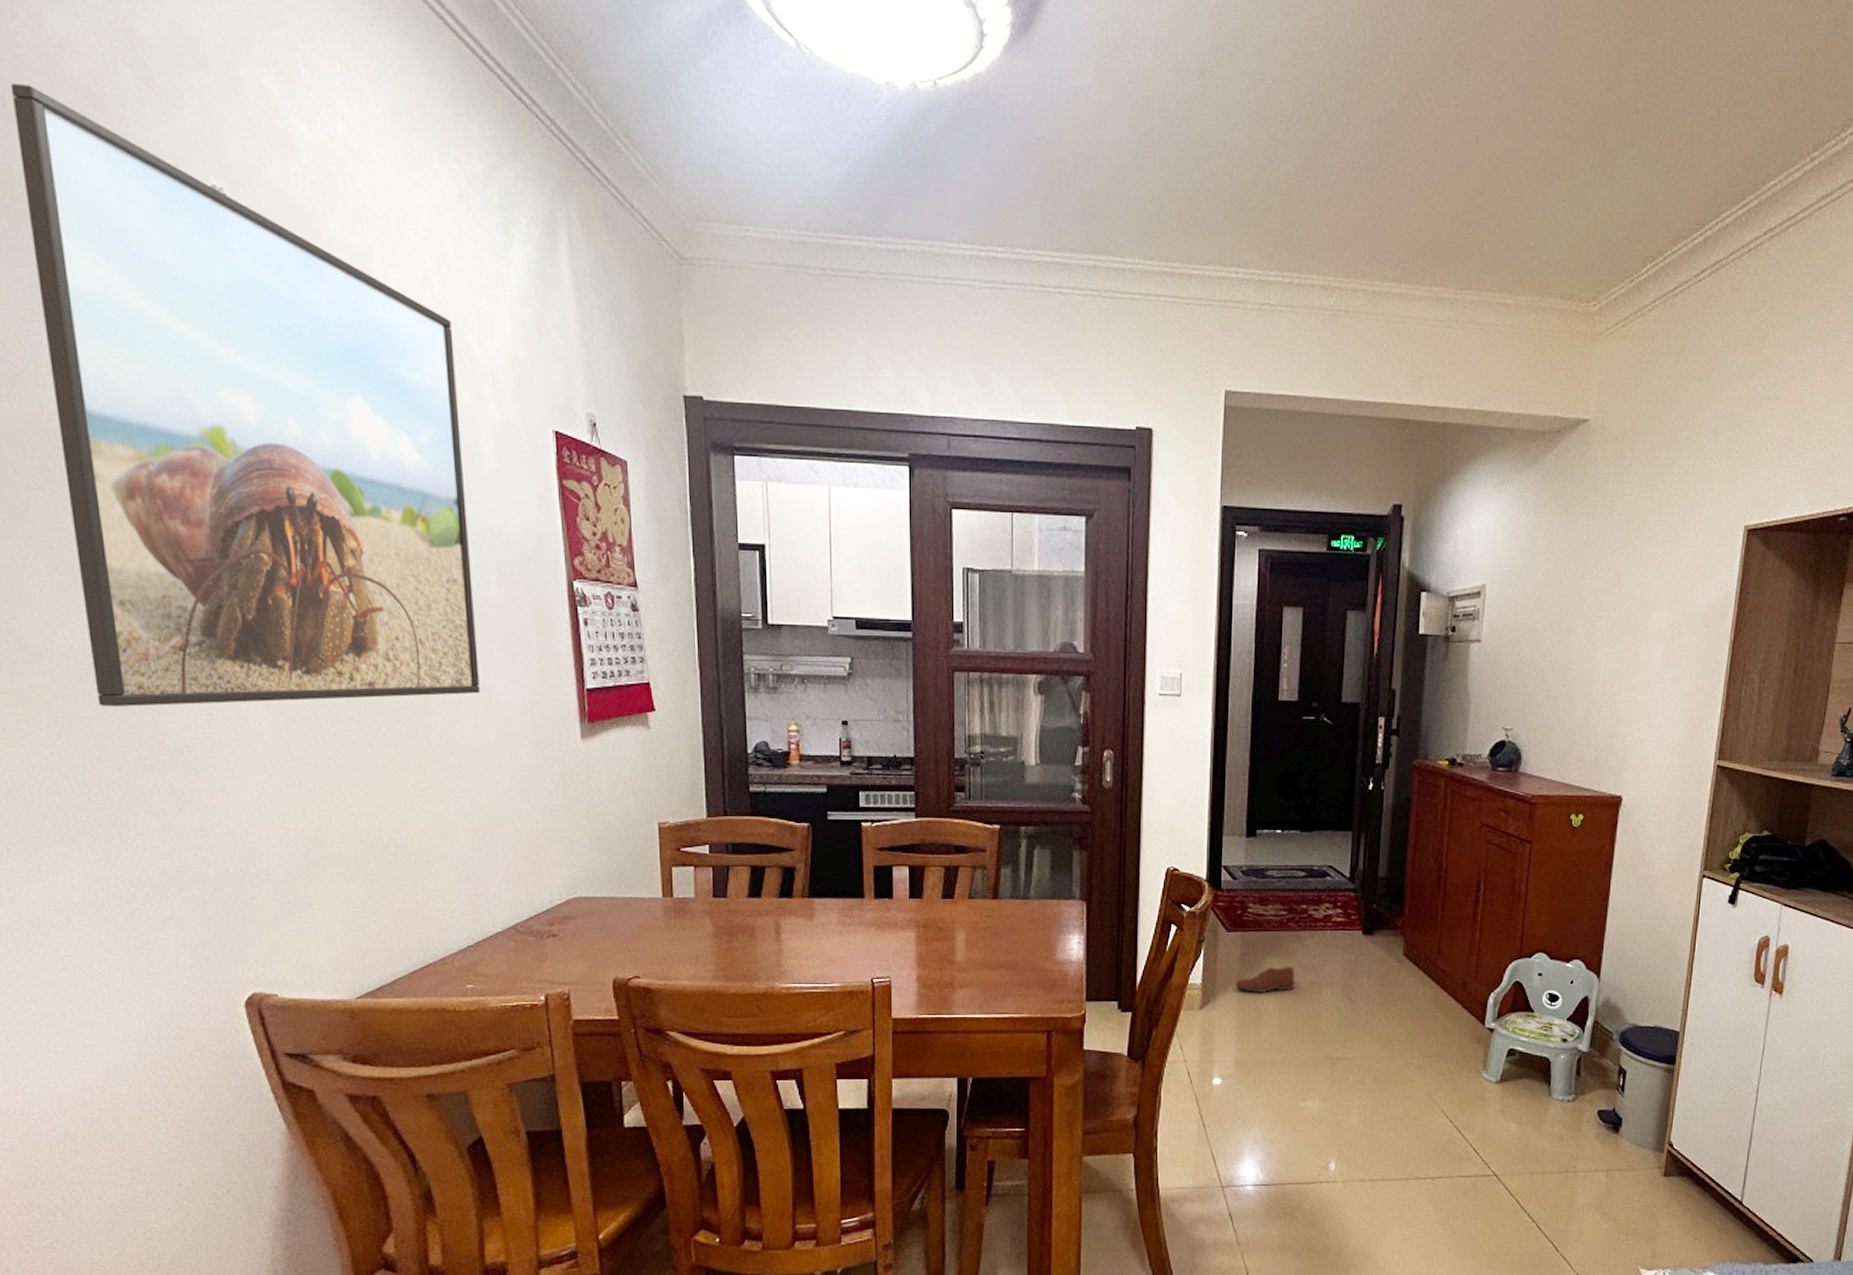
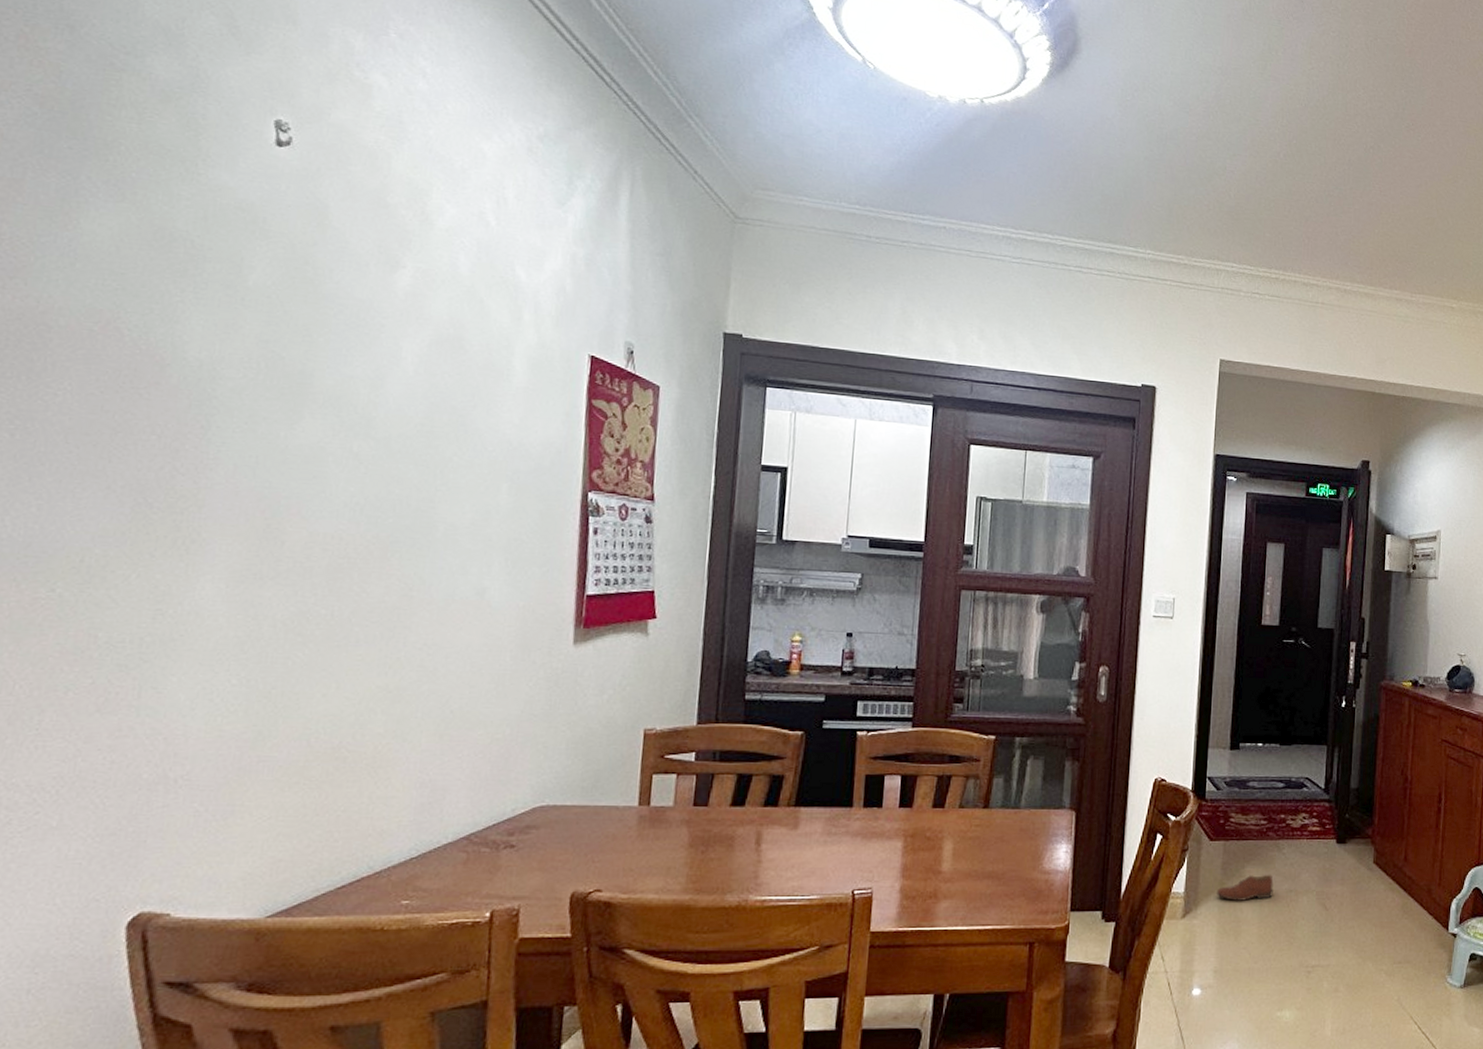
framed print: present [10,82,480,708] -> none [27,16,502,599]

